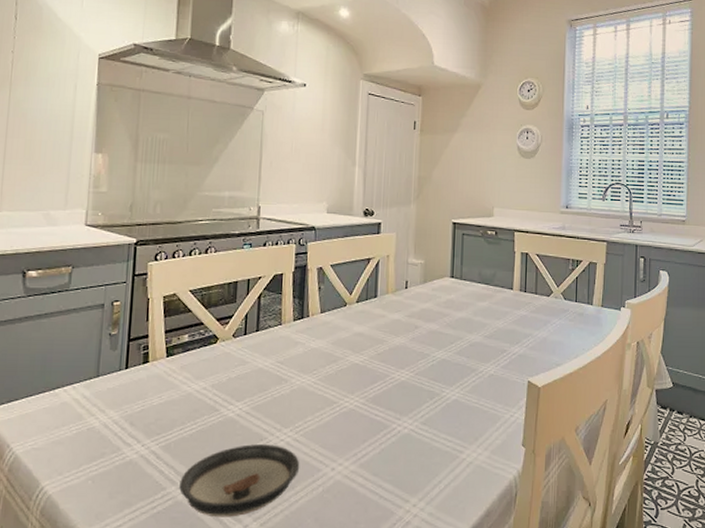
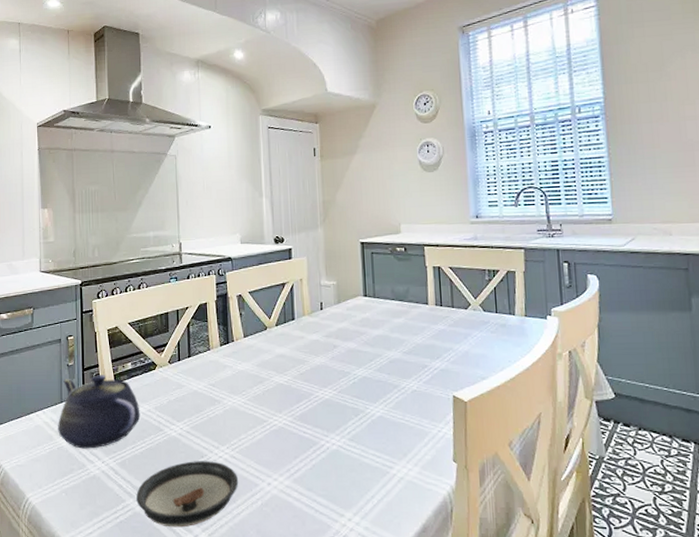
teapot: none [90,347,194,430] -> present [58,375,141,449]

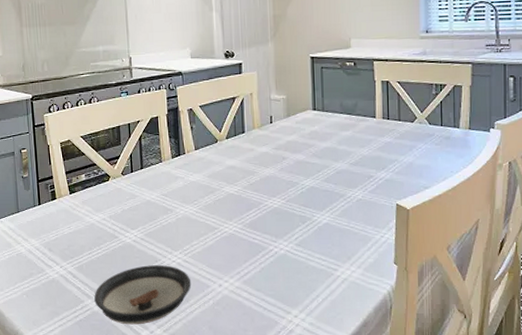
teapot: present [58,375,141,449] -> none [15,186,96,255]

